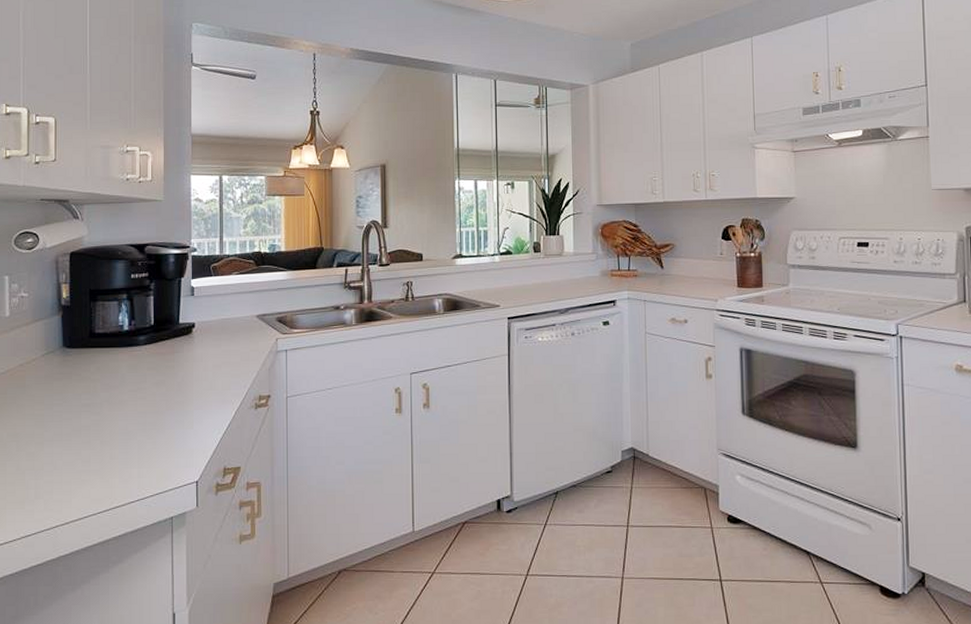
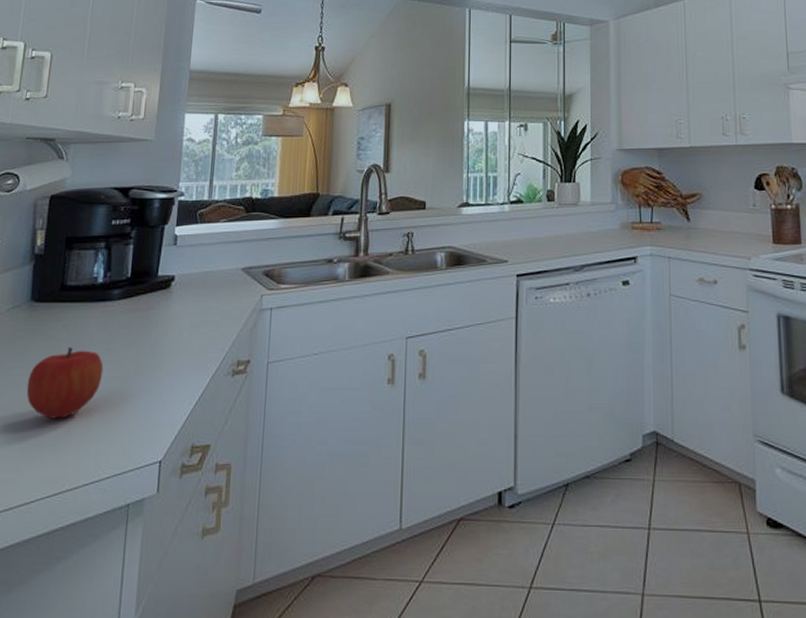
fruit: none [68,387,137,448] -> present [26,347,104,419]

